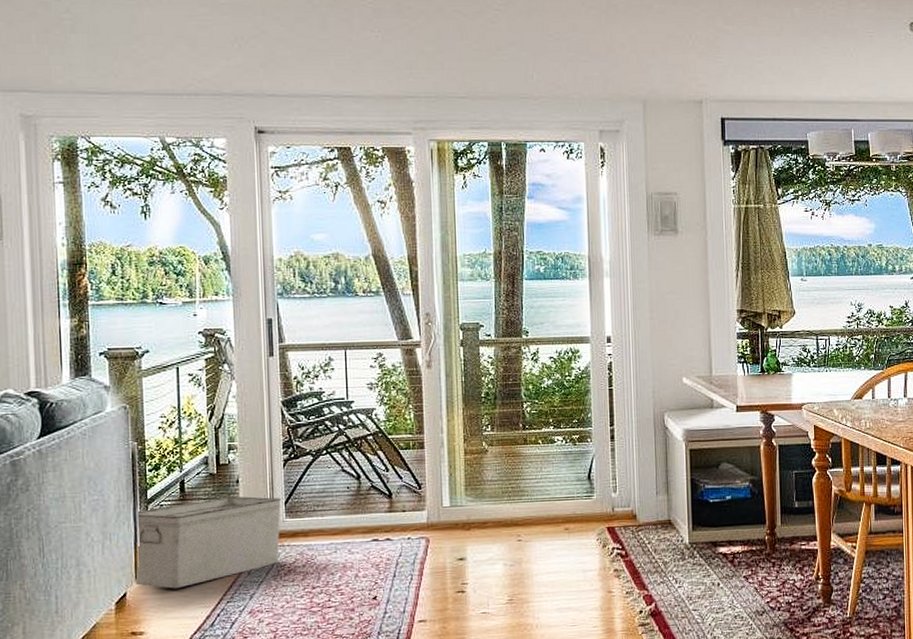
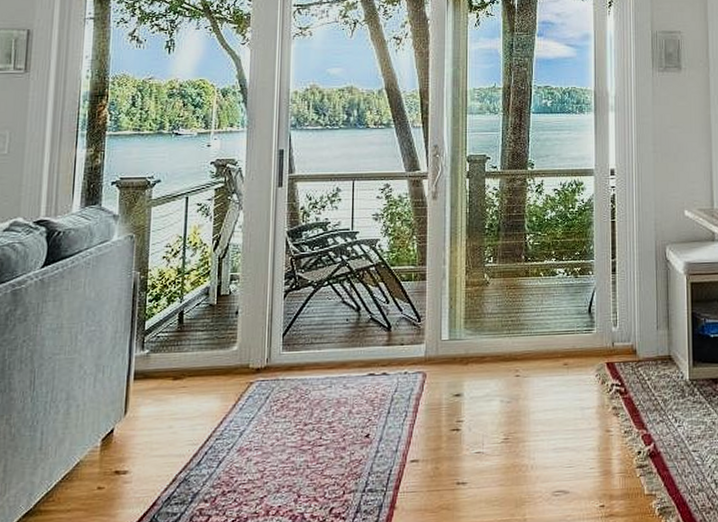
storage bin: present [134,496,282,589] -> none [123,327,280,425]

